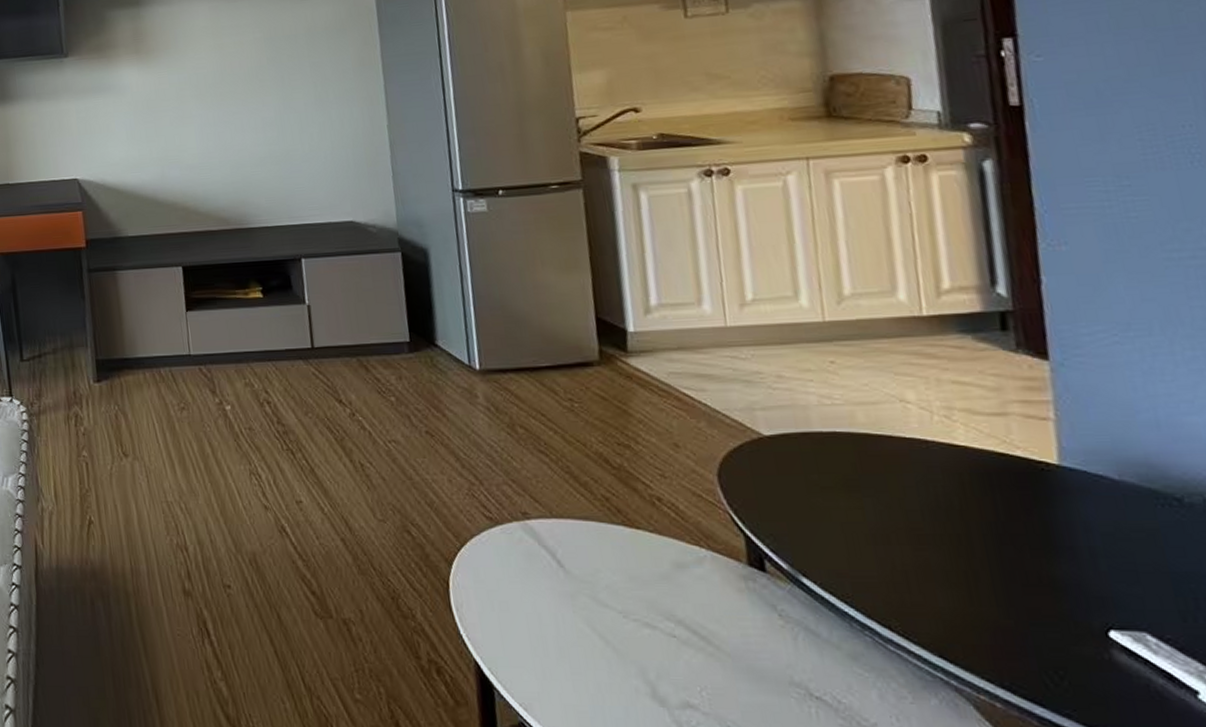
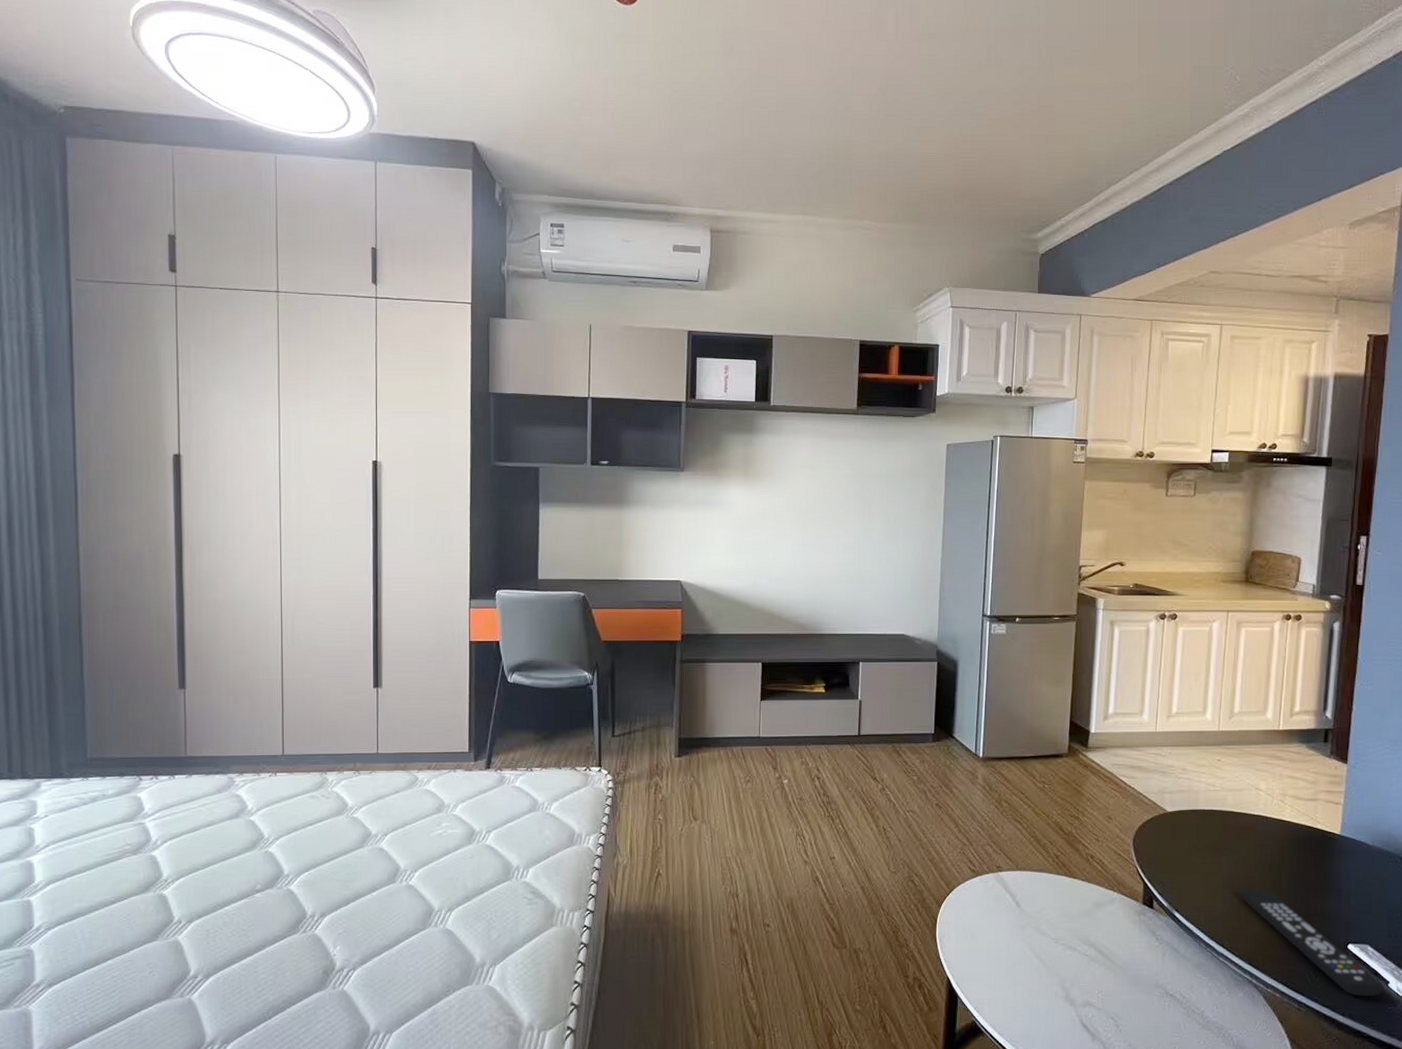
remote control: none [903,546,1192,715] -> present [1240,889,1384,997]

